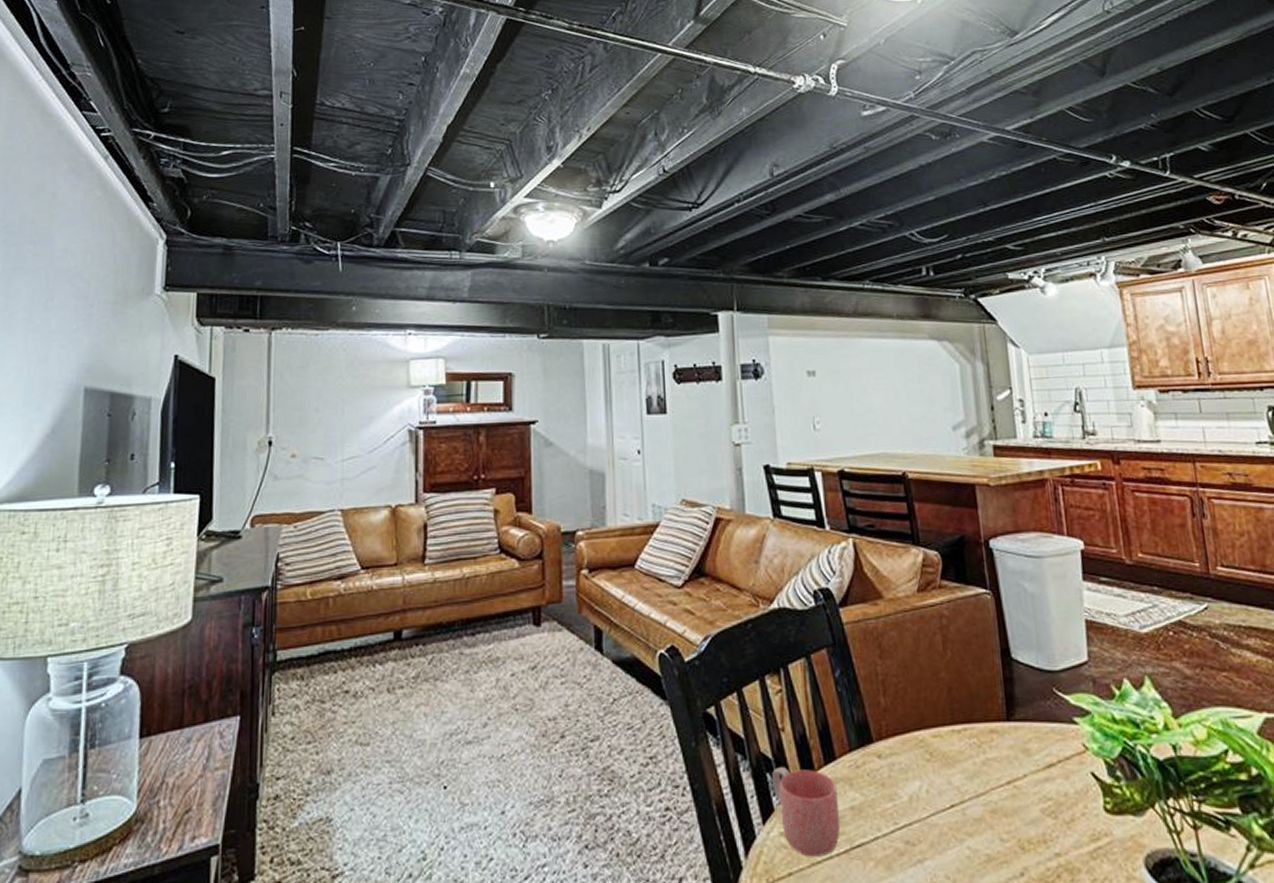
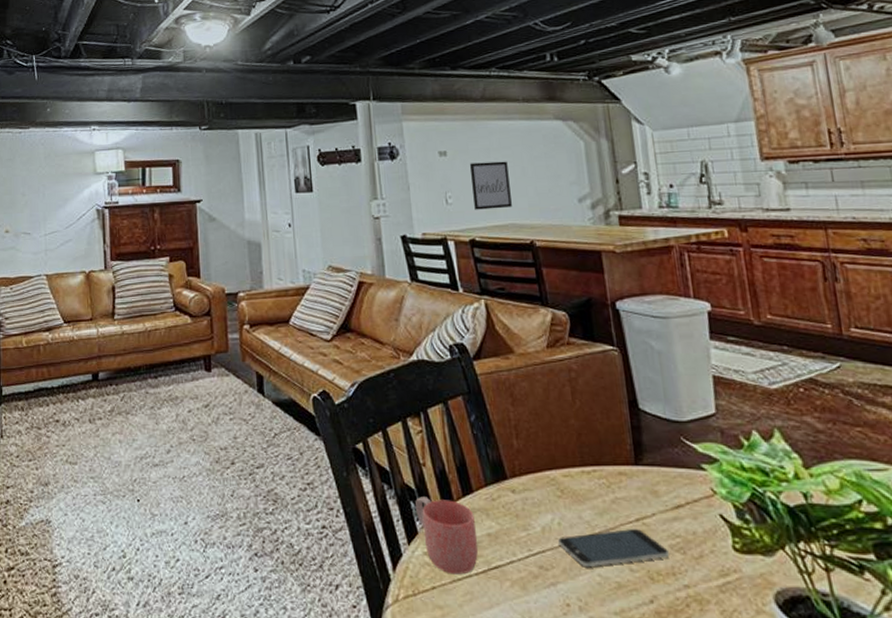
wall art: none [840,383,884,437] -> present [470,161,512,210]
smartphone: none [926,792,1041,839] -> present [558,528,670,566]

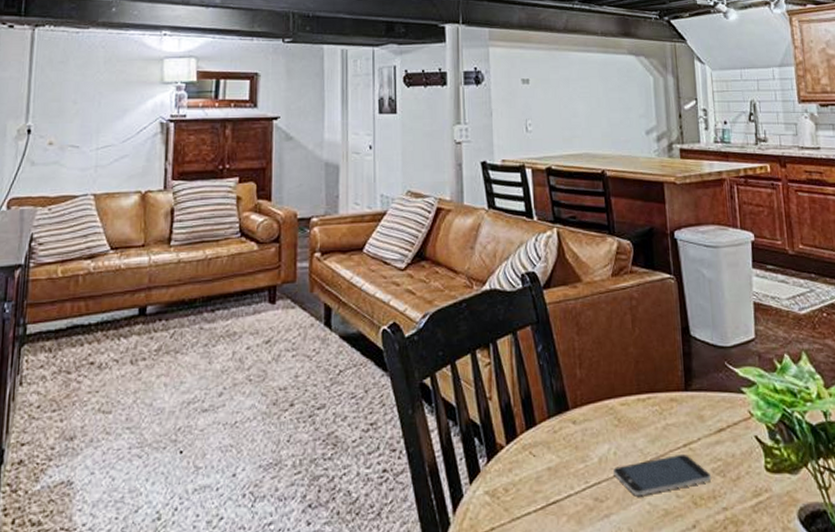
mug: present [415,497,479,575] -> none [480,432,539,513]
wall art: present [470,161,512,210] -> none [550,92,587,138]

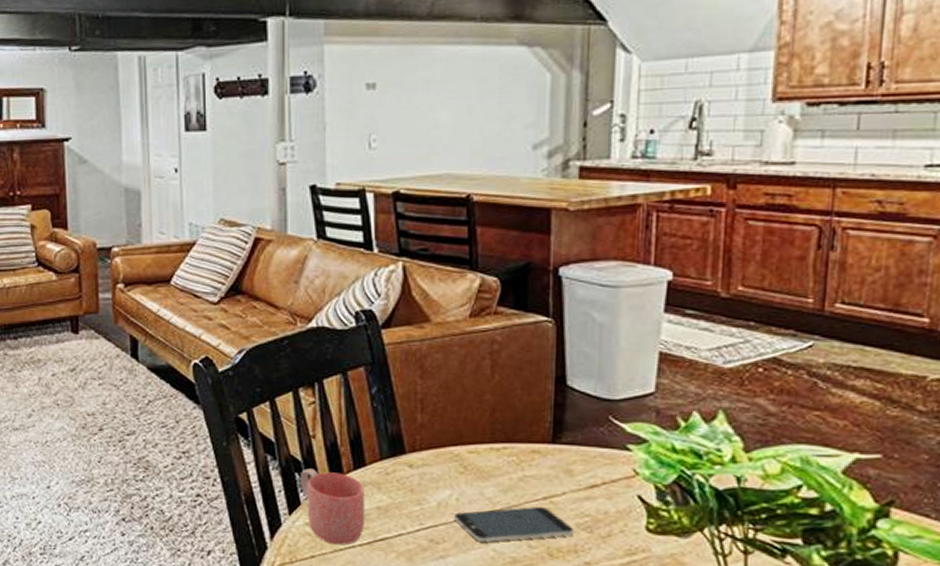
mug: none [480,432,539,513] -> present [301,469,366,545]

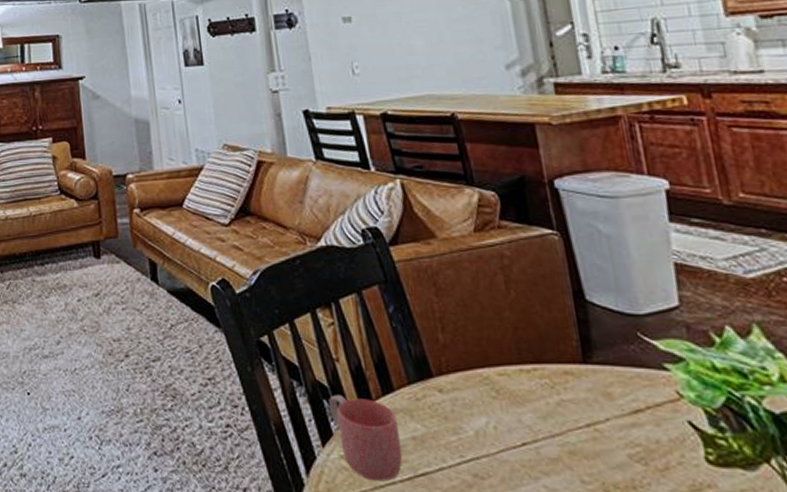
smartphone: present [454,506,575,542] -> none [495,434,629,477]

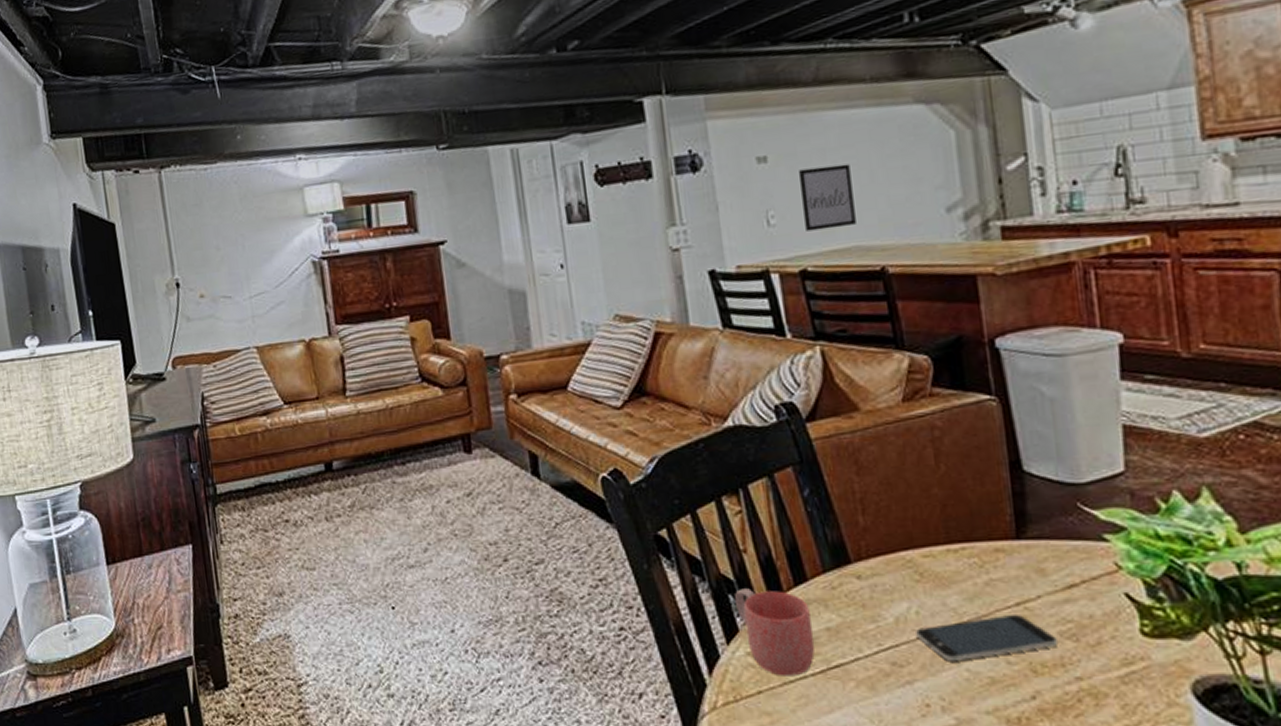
wall art: none [379,25,428,81] -> present [799,164,856,231]
smartphone: none [495,434,629,477] -> present [916,613,1059,660]

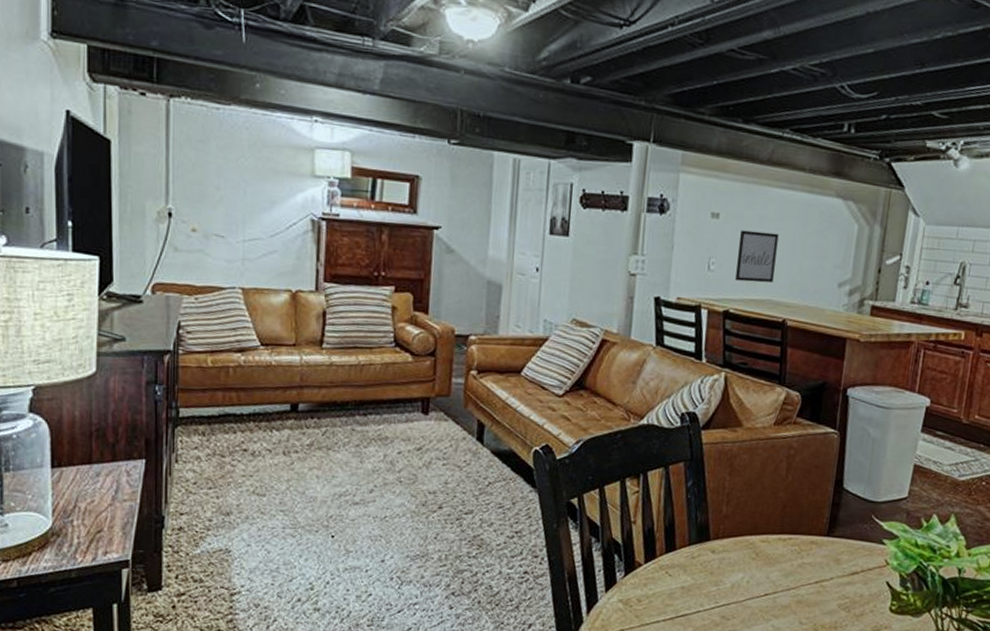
mug: present [735,588,815,676] -> none [618,551,673,620]
smartphone: present [916,613,1059,660] -> none [743,588,837,619]

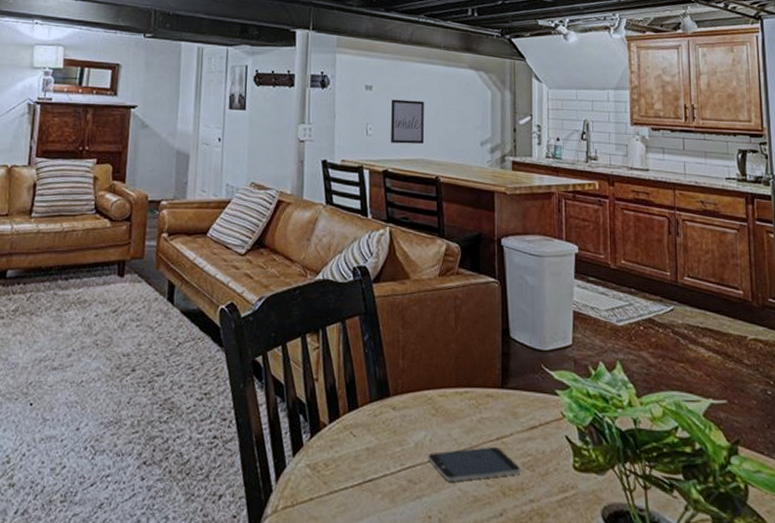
smartphone: none [743,588,837,619] -> present [428,446,521,481]

